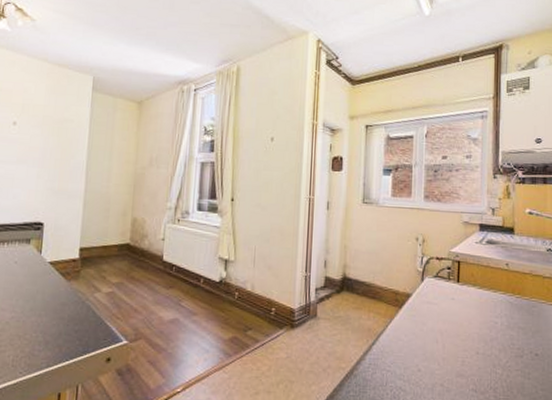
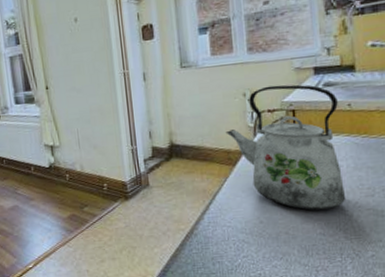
kettle: none [396,234,498,365] -> present [225,84,346,211]

